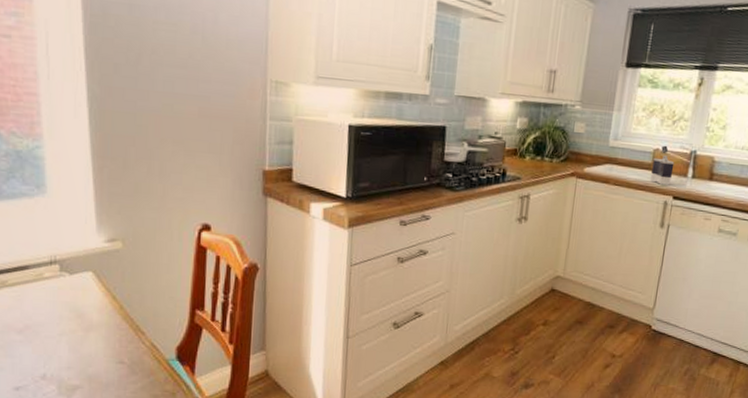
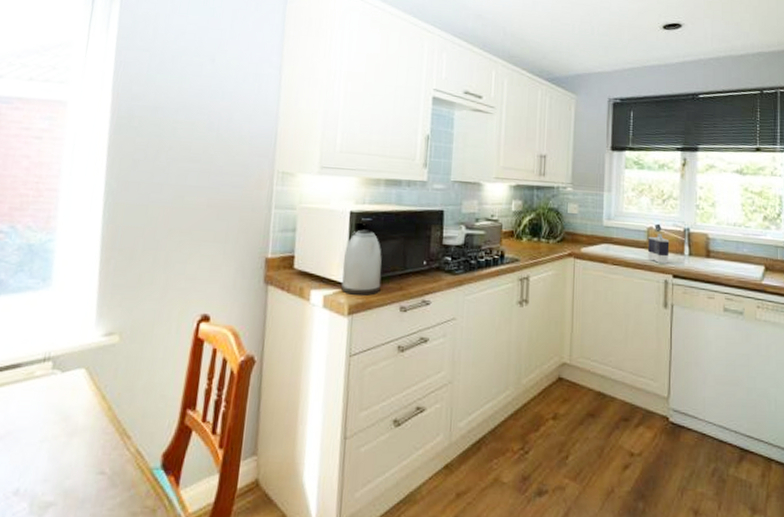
kettle: none [341,144,382,210] -> present [341,229,382,296]

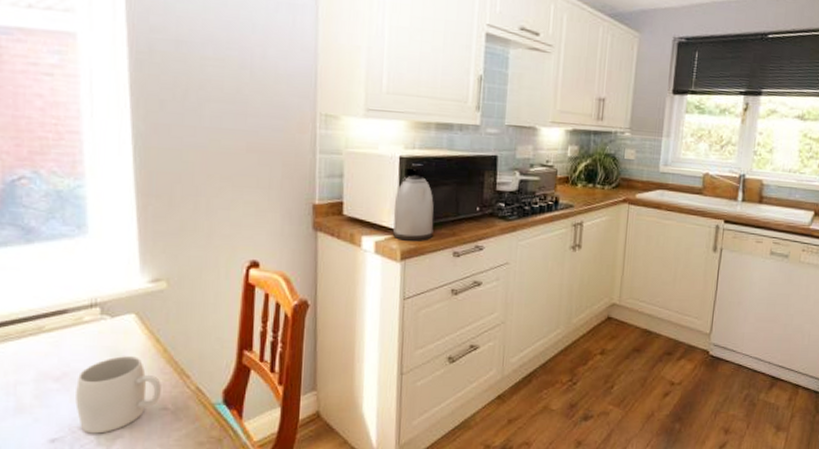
mug: none [14,414,102,500] -> present [75,356,161,434]
perfume bottle: present [648,223,670,264] -> none [702,169,724,209]

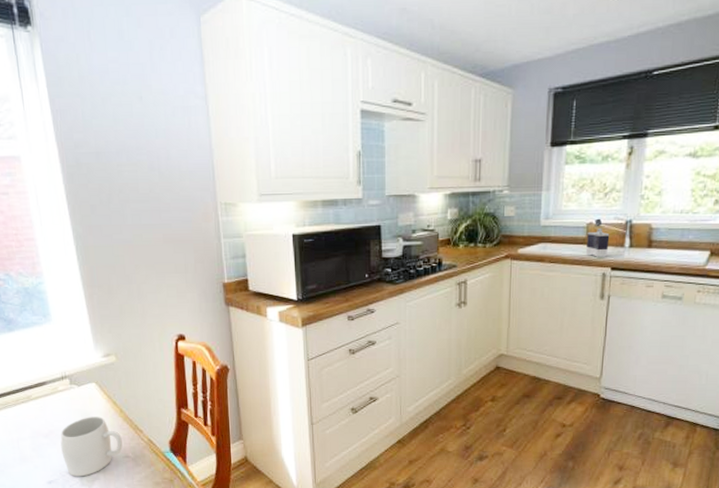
kettle: present [393,175,434,242] -> none [291,250,328,310]
perfume bottle: none [702,169,724,209] -> present [586,218,610,257]

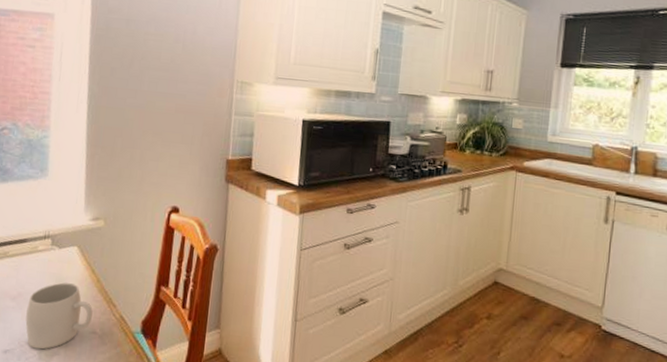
perfume bottle: present [586,218,610,257] -> none [591,141,615,181]

